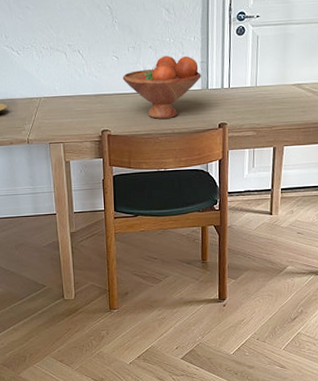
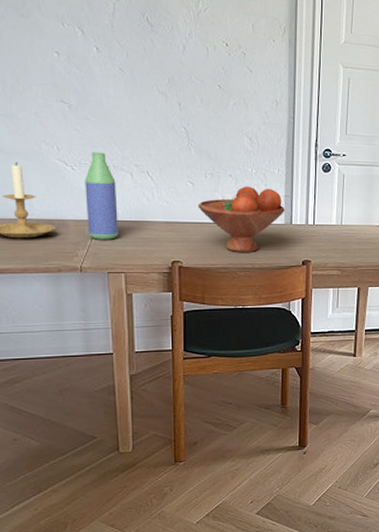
bottle: none [28,36,57,115] -> present [85,152,119,240]

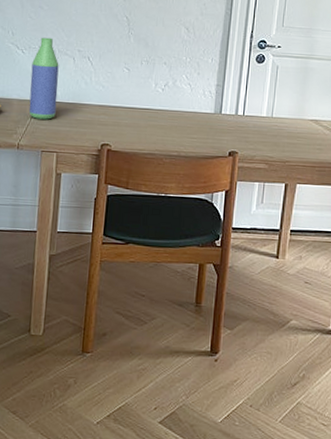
fruit bowl: present [198,186,285,252] -> none [131,74,215,140]

